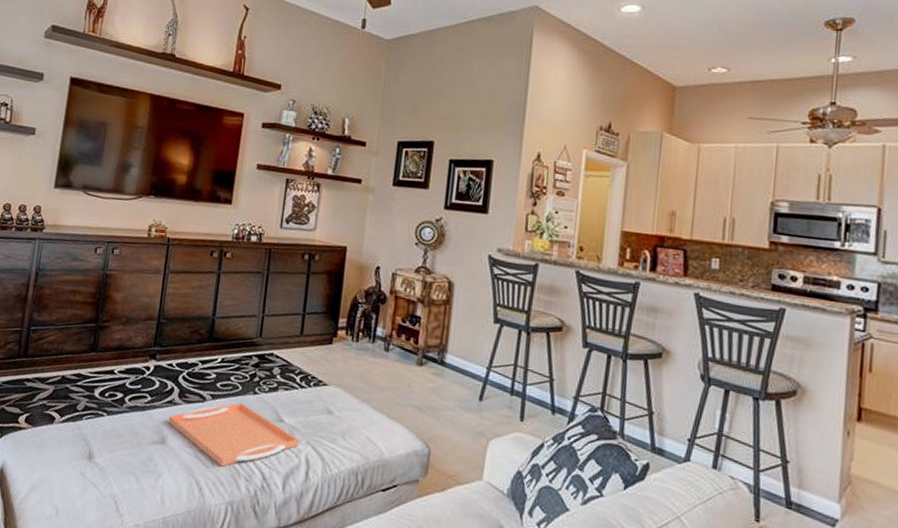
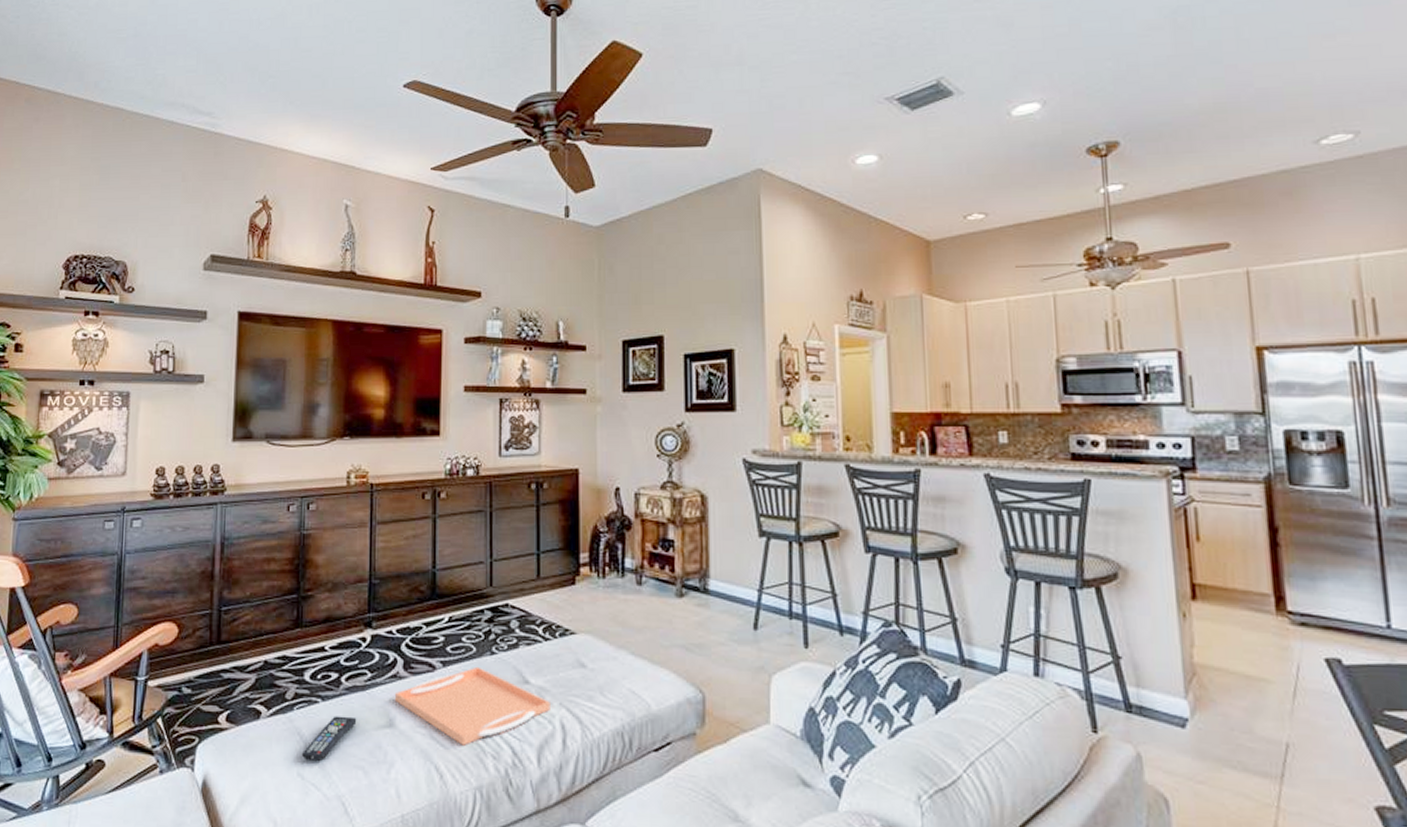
remote control: none [85,428,135,465] -> present [301,716,357,761]

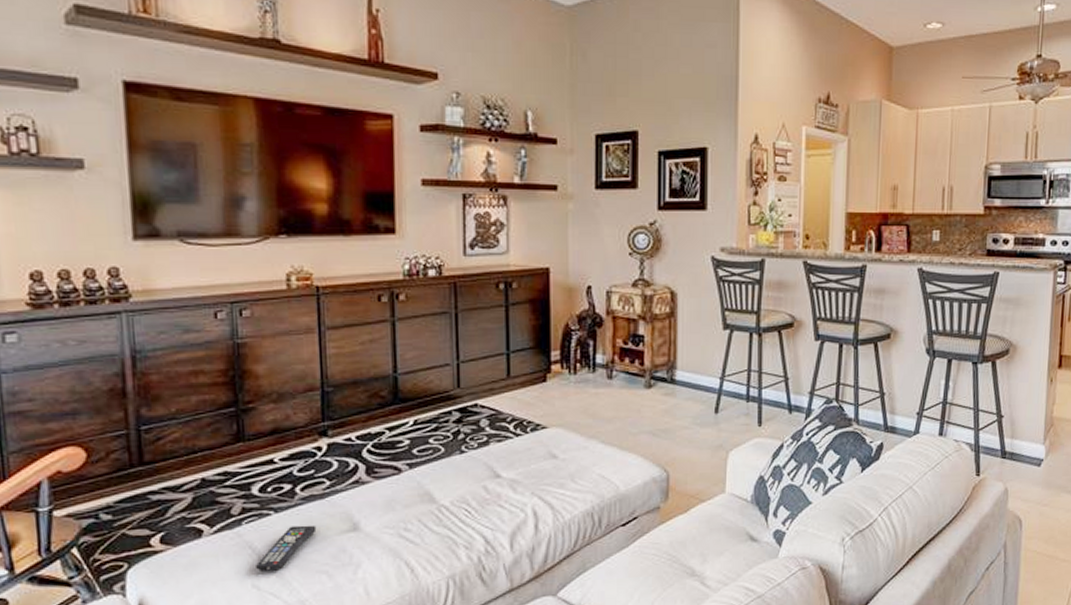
serving tray: present [394,666,550,746] -> none [357,465,522,540]

